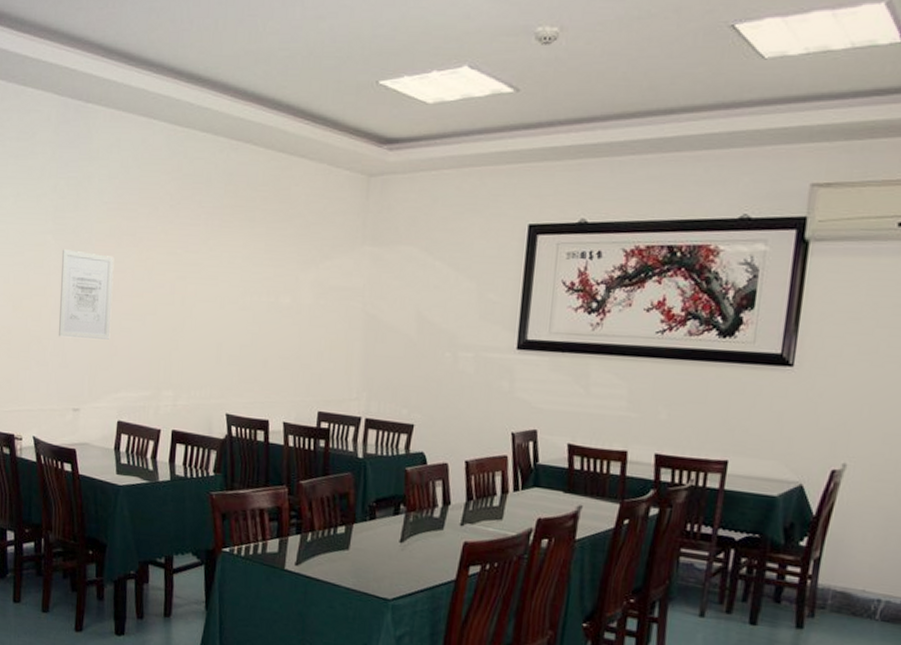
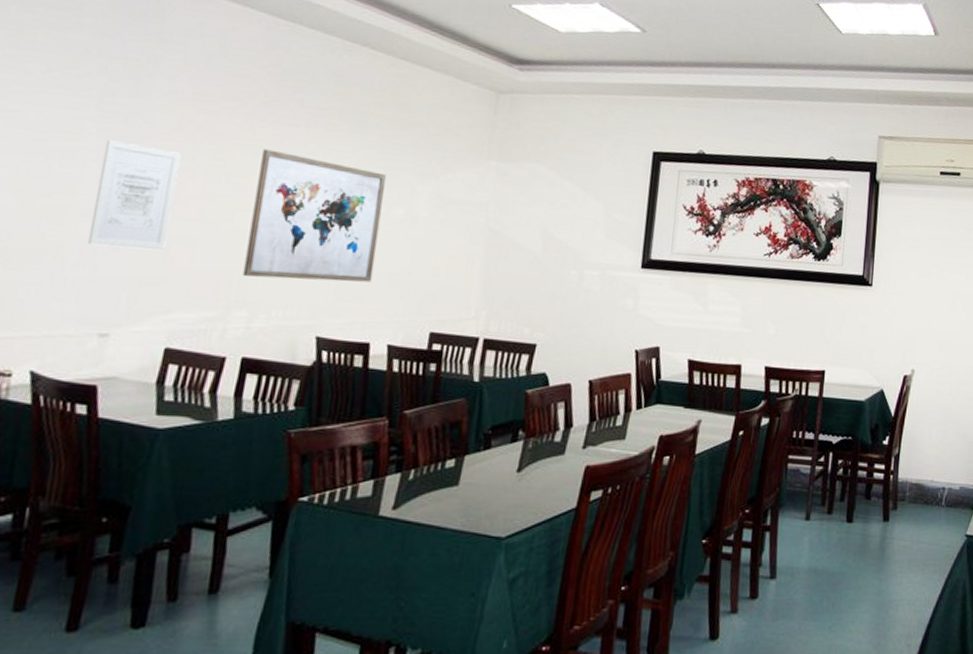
wall art: none [167,248,274,366] -> present [243,149,387,283]

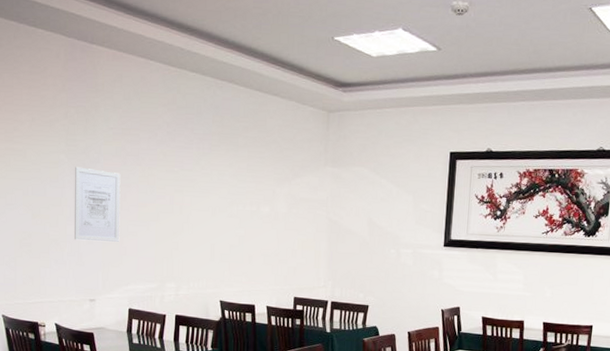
wall art: present [243,149,387,283] -> none [169,167,255,262]

